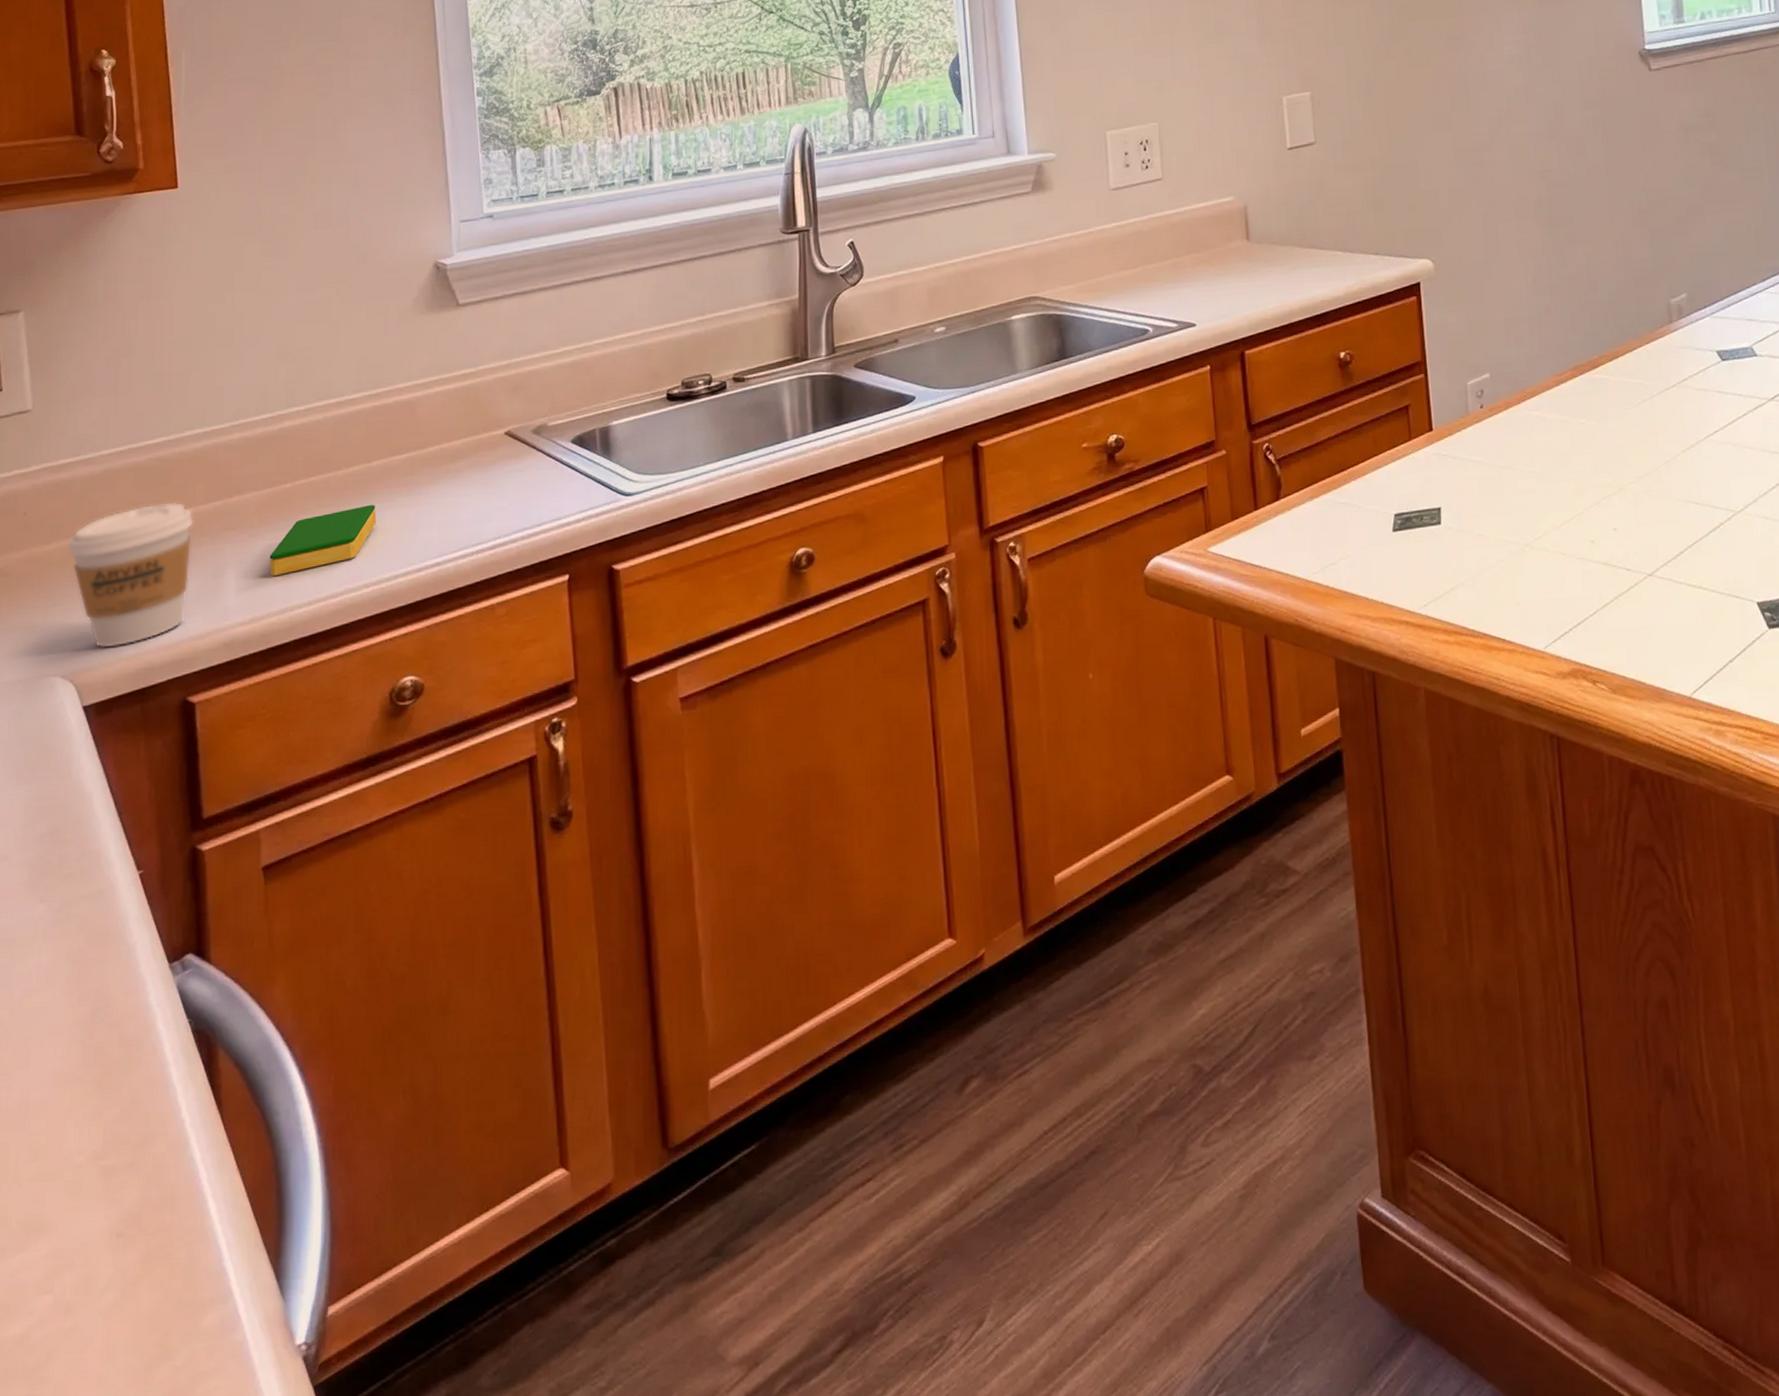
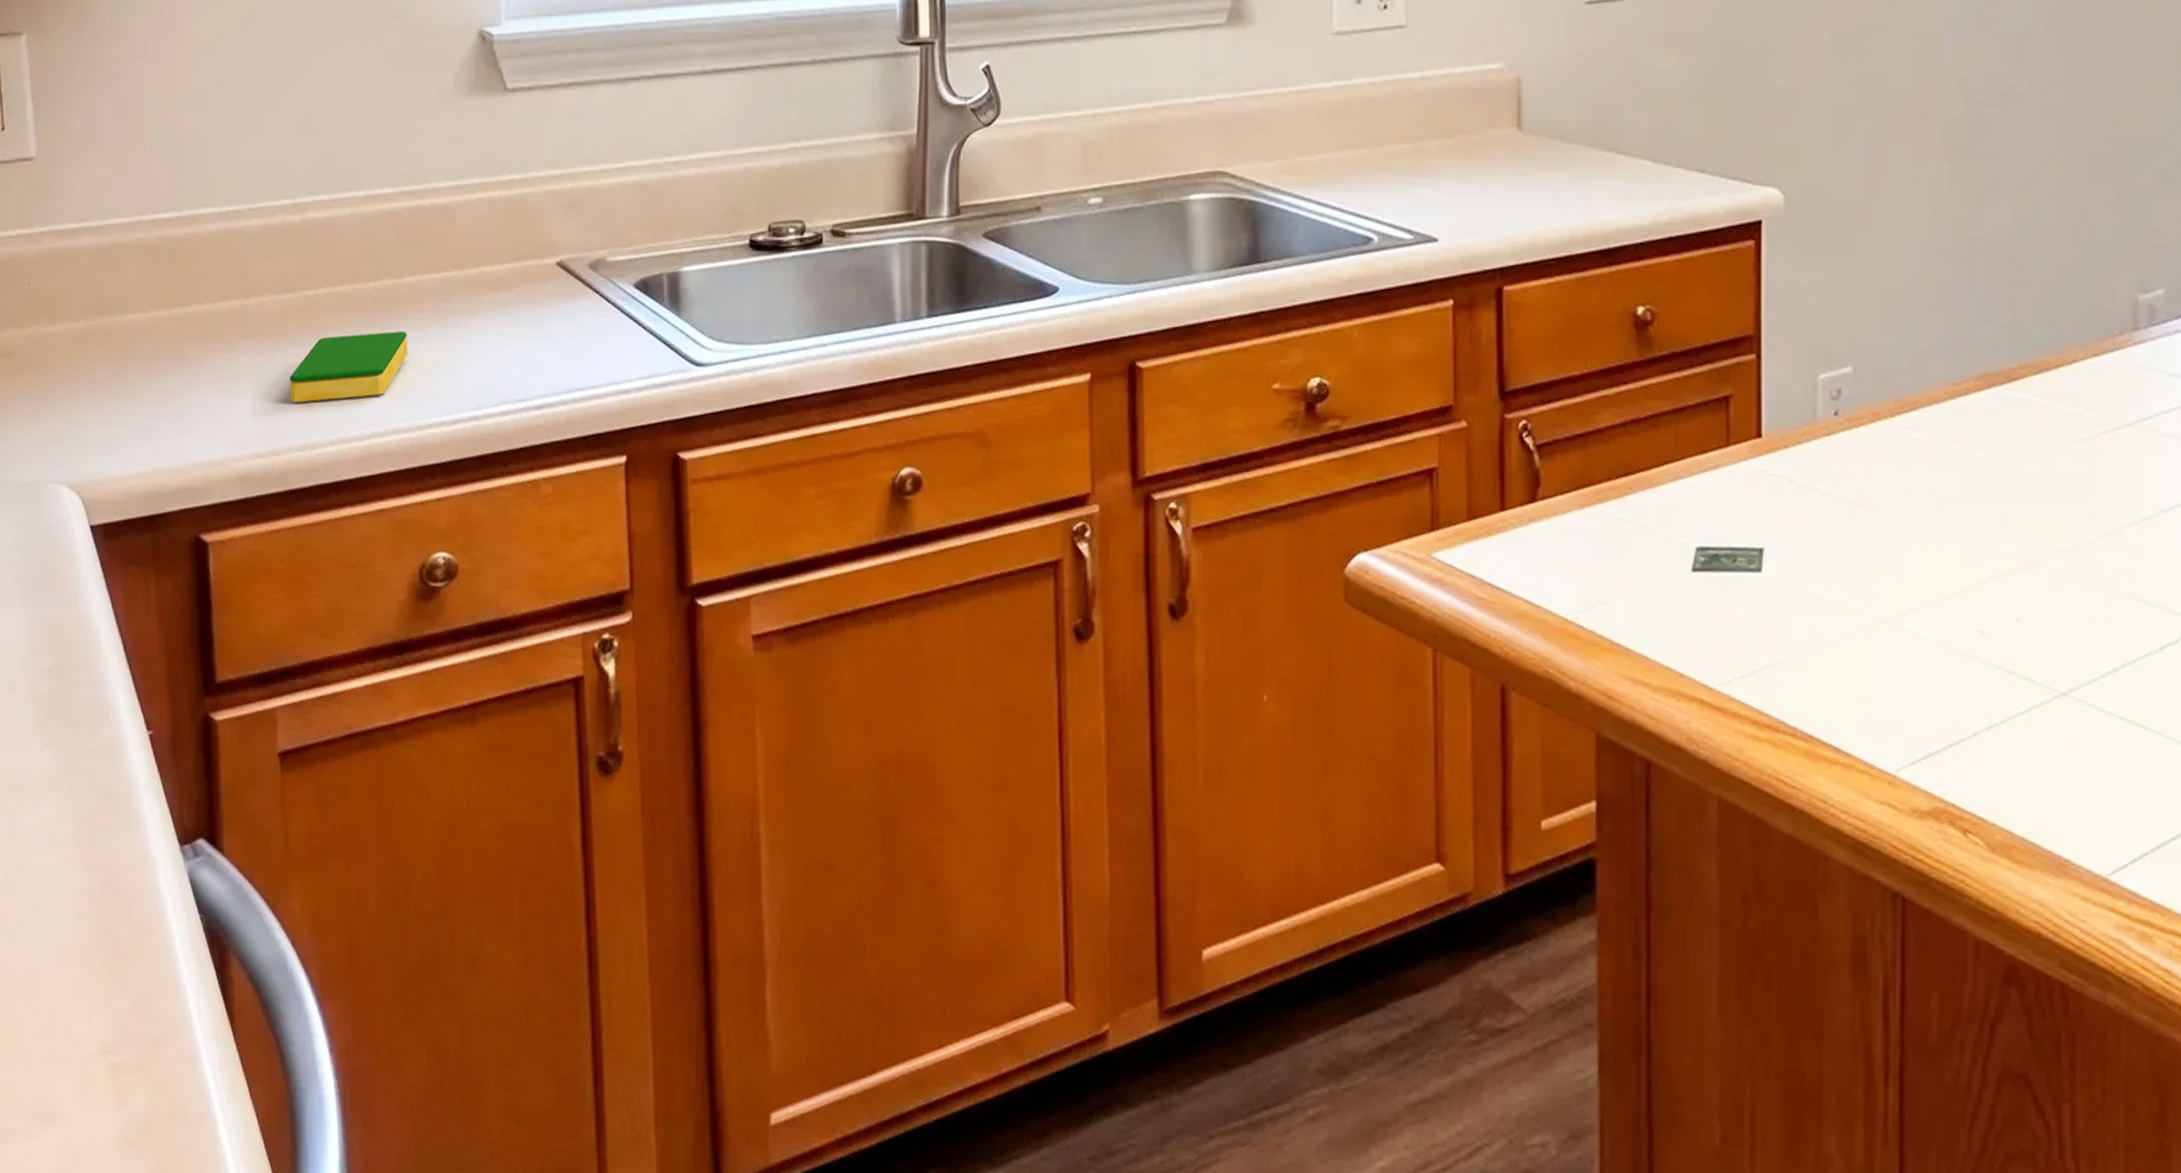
coffee cup: present [67,501,194,648] -> none [73,292,208,461]

